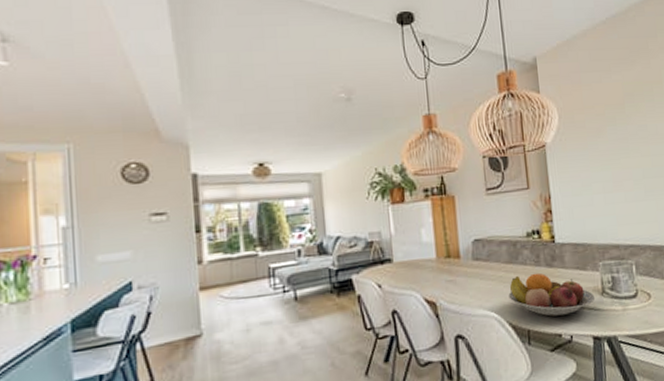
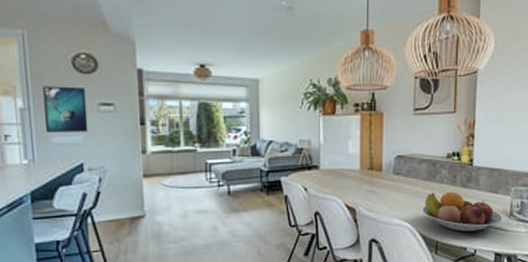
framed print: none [89,198,138,252] -> present [43,86,89,133]

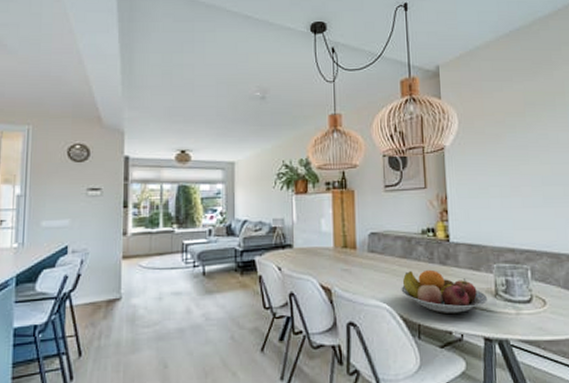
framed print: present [43,86,89,133] -> none [37,174,77,218]

